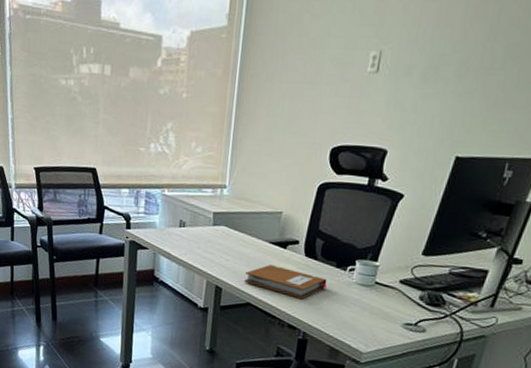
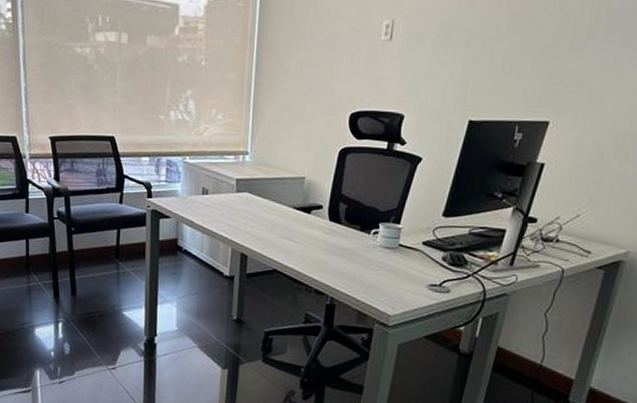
notebook: present [245,265,327,299] -> none [270,230,352,264]

